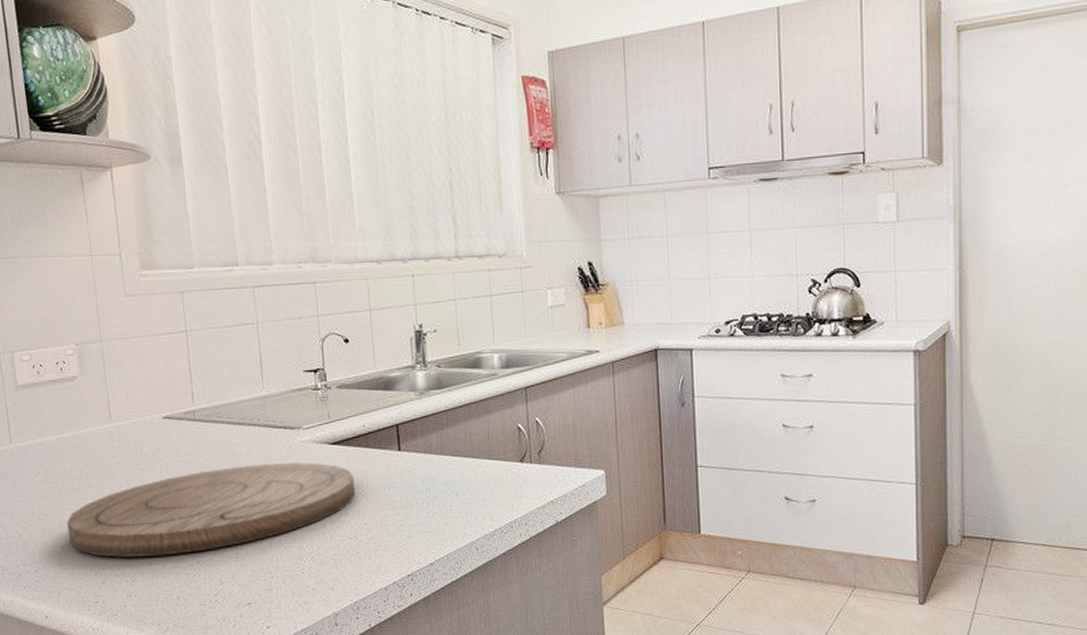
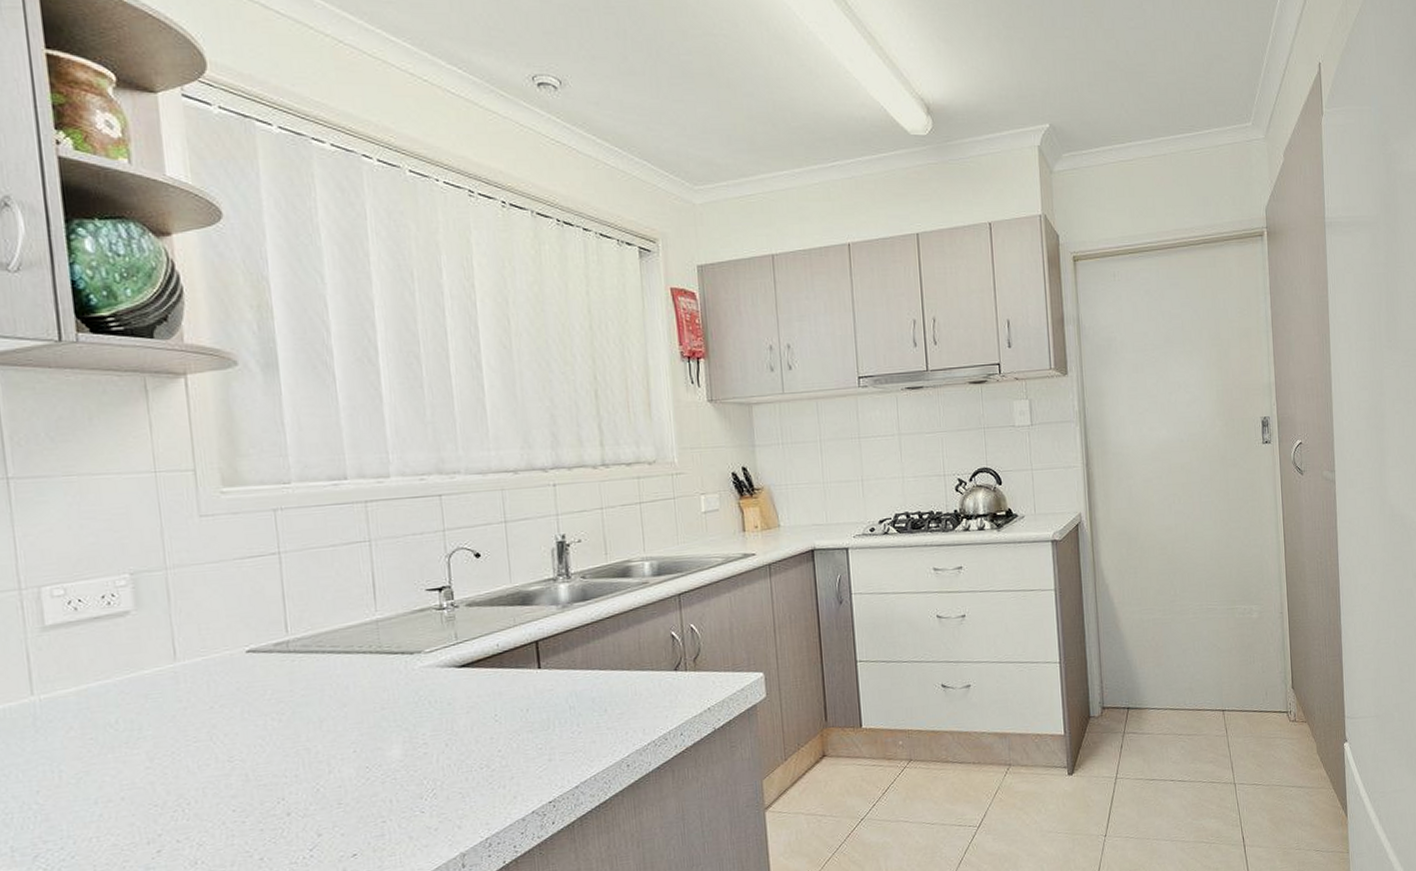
cutting board: present [67,462,356,557] -> none [109,689,488,821]

